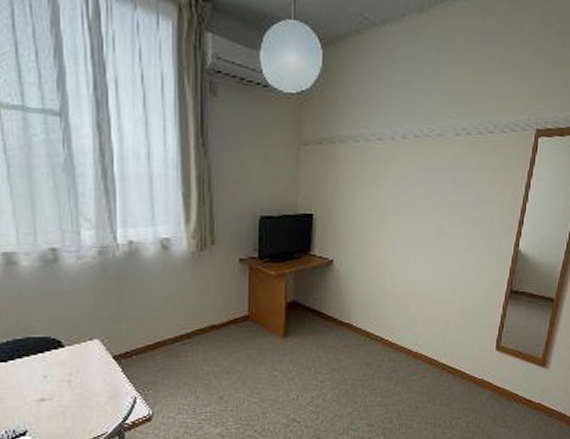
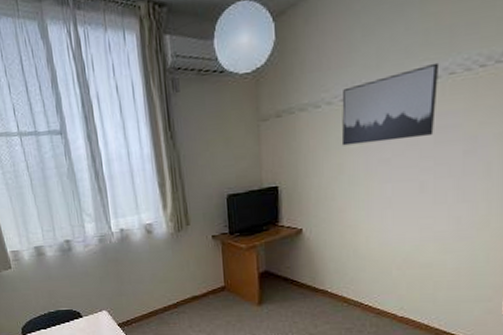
wall art: none [375,121,460,186] -> present [341,62,440,146]

